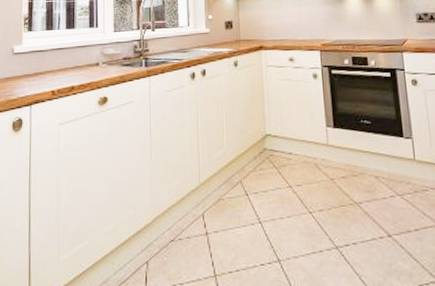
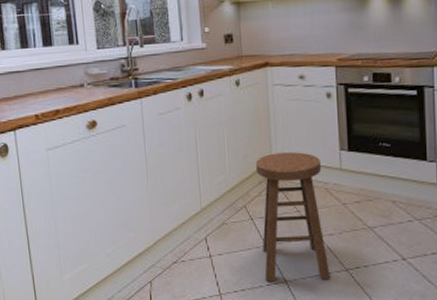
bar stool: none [251,128,321,261] -> present [256,152,330,282]

